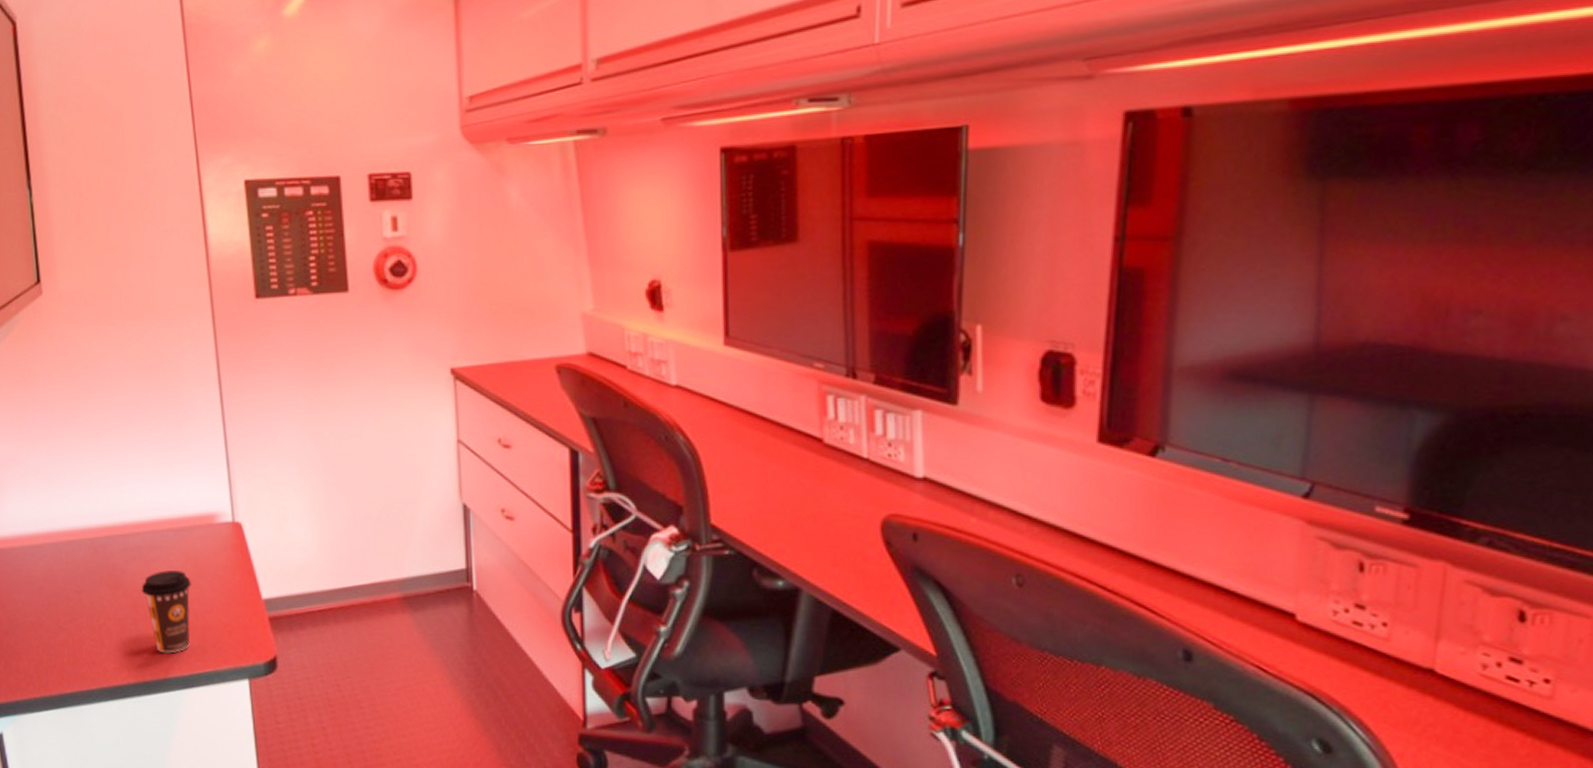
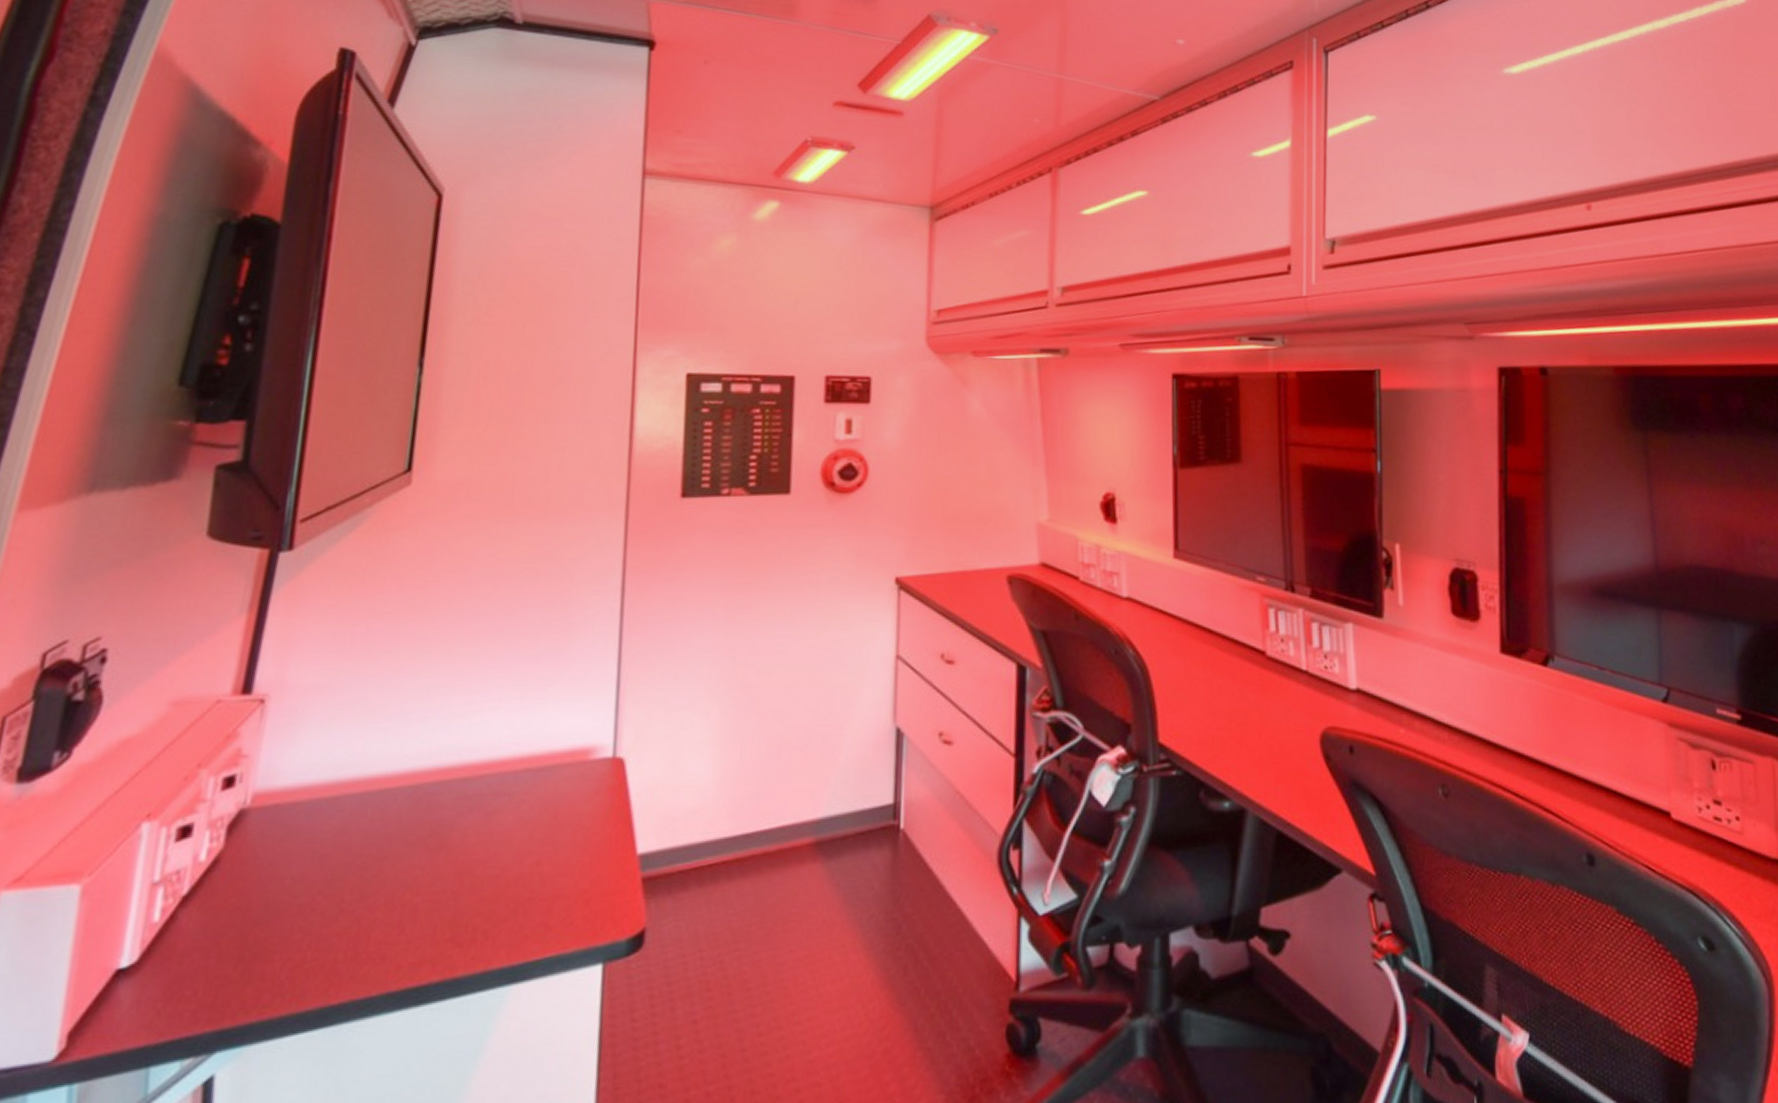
coffee cup: present [141,570,191,654] -> none [472,823,545,936]

